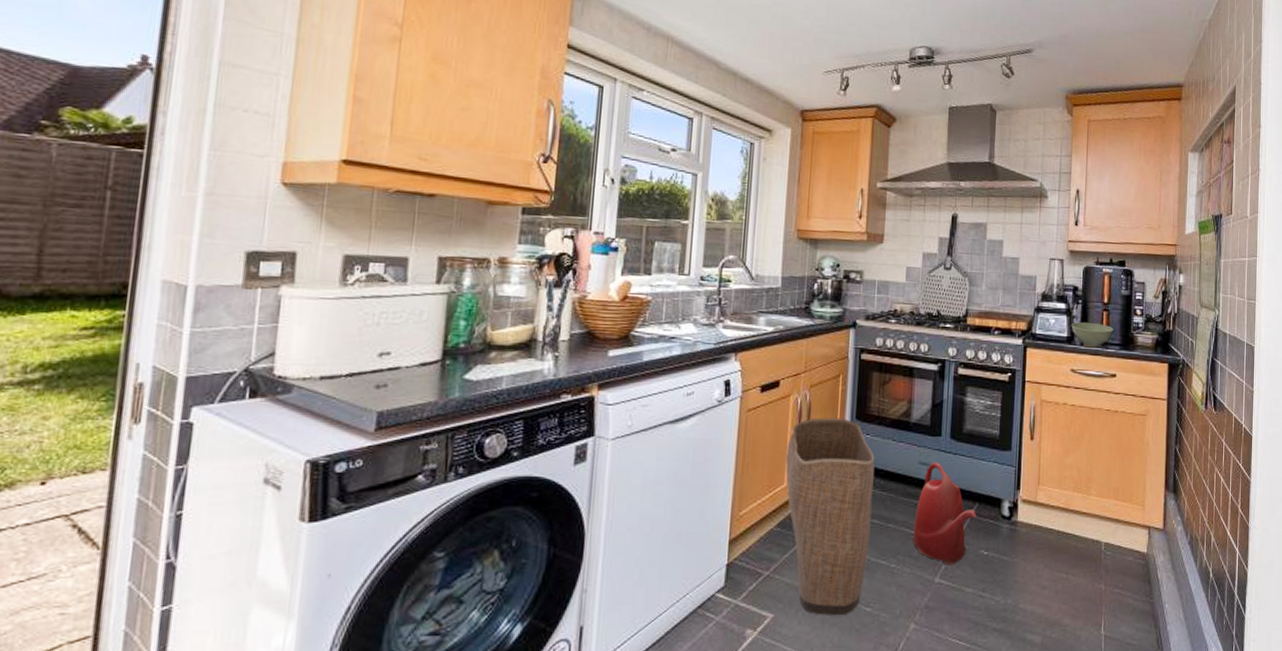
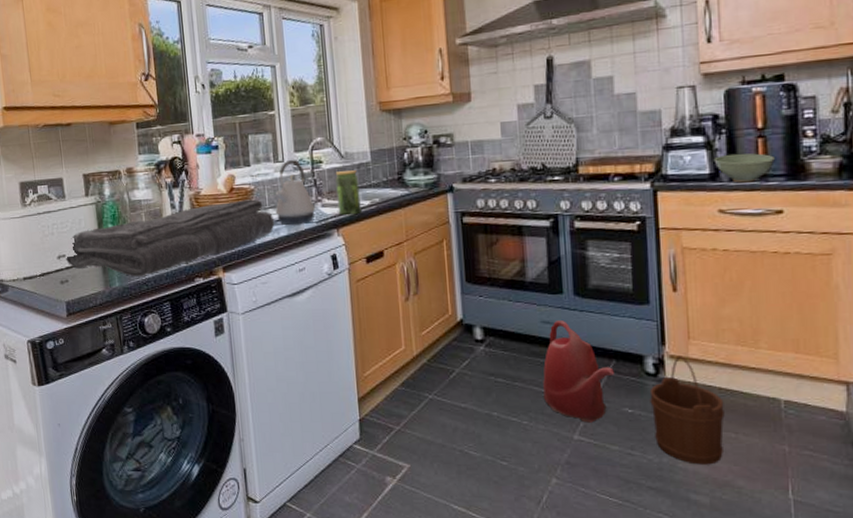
towel: none [390,310,669,387] -> present [66,199,275,277]
kettle: none [671,273,717,344] -> present [275,159,316,225]
jar: none [739,293,766,341] -> present [335,170,361,216]
laundry basket: present [785,418,875,616] -> none [400,282,497,468]
bucket: none [1003,500,1060,605] -> present [649,356,725,465]

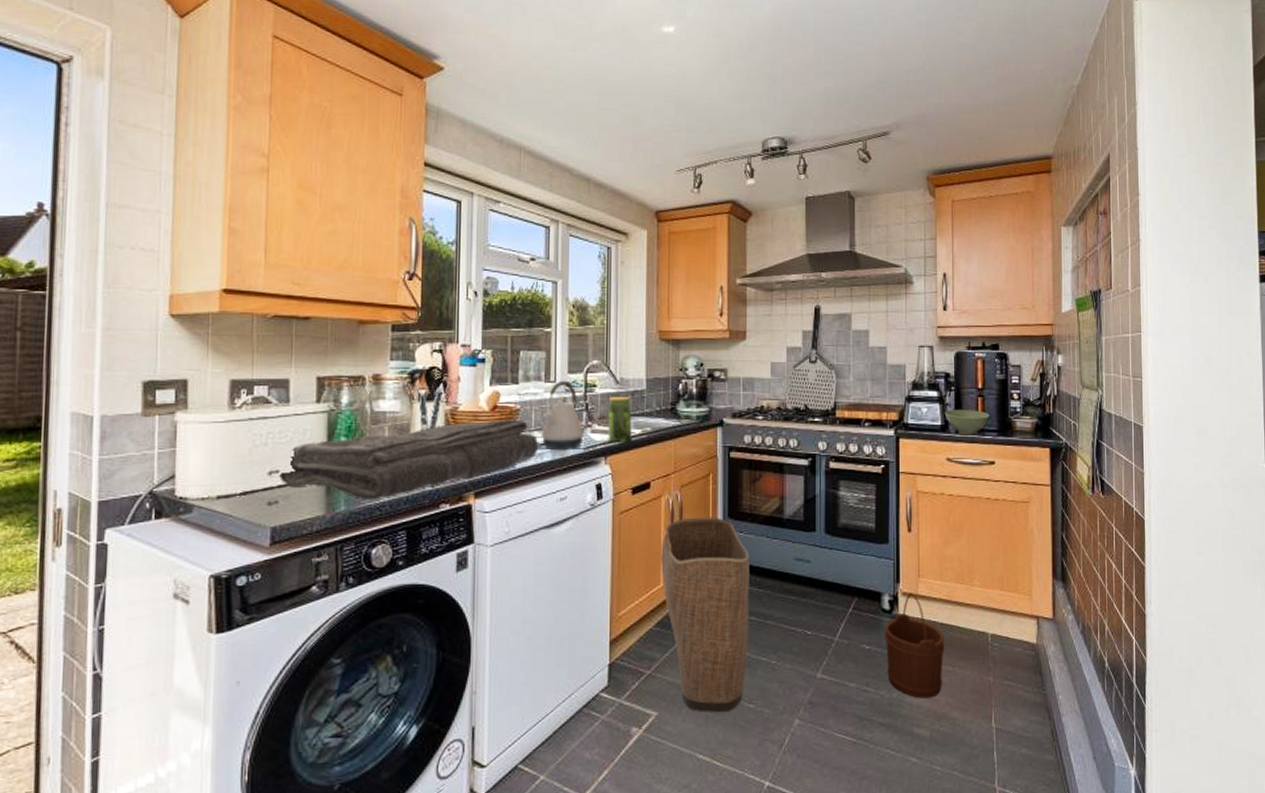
laundry basket: none [400,282,497,468] -> present [661,517,749,713]
watering can: present [543,321,614,423] -> none [793,558,855,661]

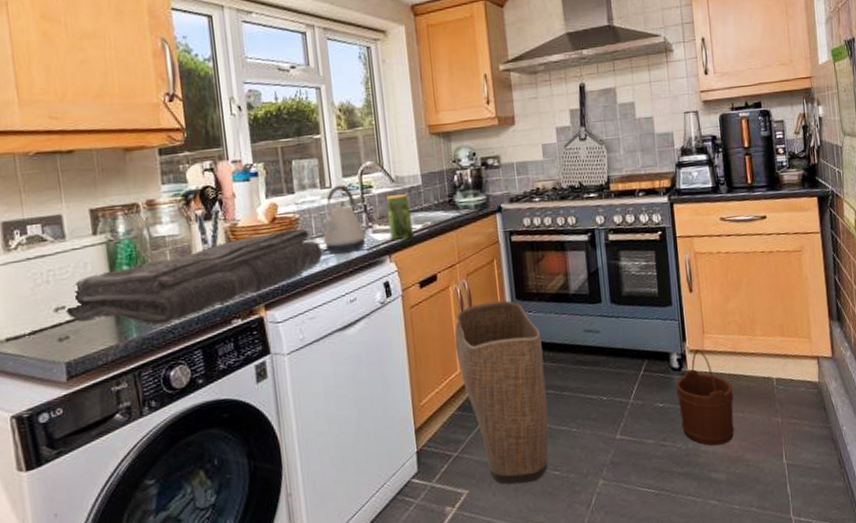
bowl: present [944,410,990,435] -> none [714,168,758,194]

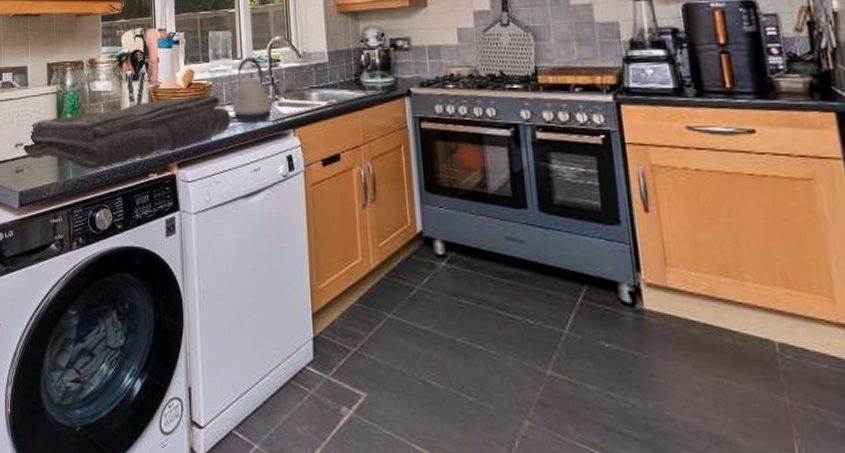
jar: present [386,194,414,241] -> none [292,70,318,116]
laundry basket: present [454,300,549,485] -> none [356,190,461,403]
bucket: present [675,349,734,446] -> none [627,284,716,415]

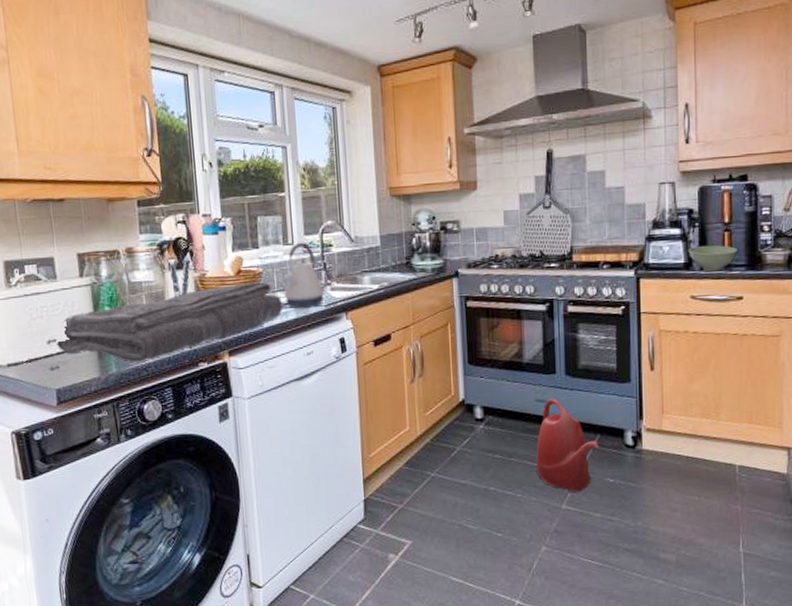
watering can: none [510,238,587,357] -> present [536,399,598,493]
bowl: none [676,69,741,99] -> present [688,245,737,272]

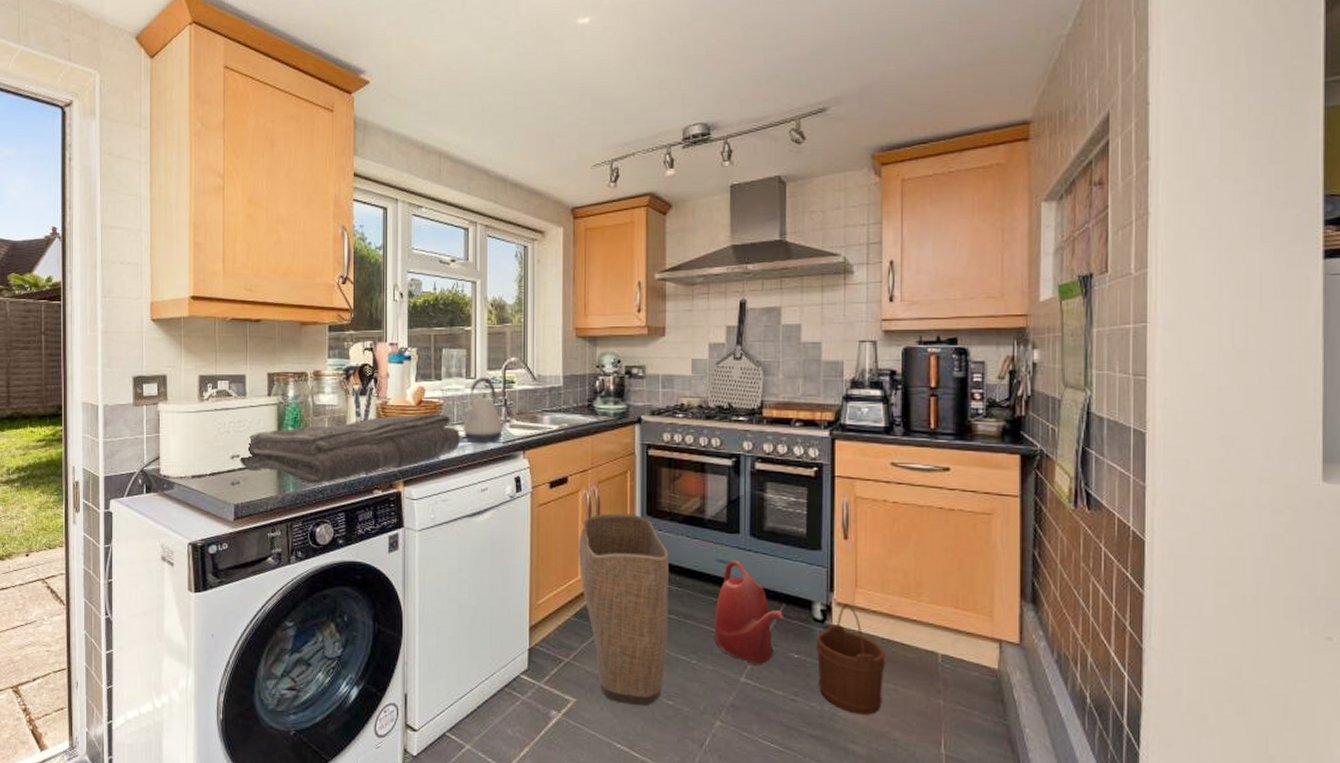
laundry basket: none [405,364,494,541] -> present [579,513,669,707]
bucket: none [628,429,690,526] -> present [816,603,885,715]
bowl: present [688,245,737,272] -> none [889,410,945,439]

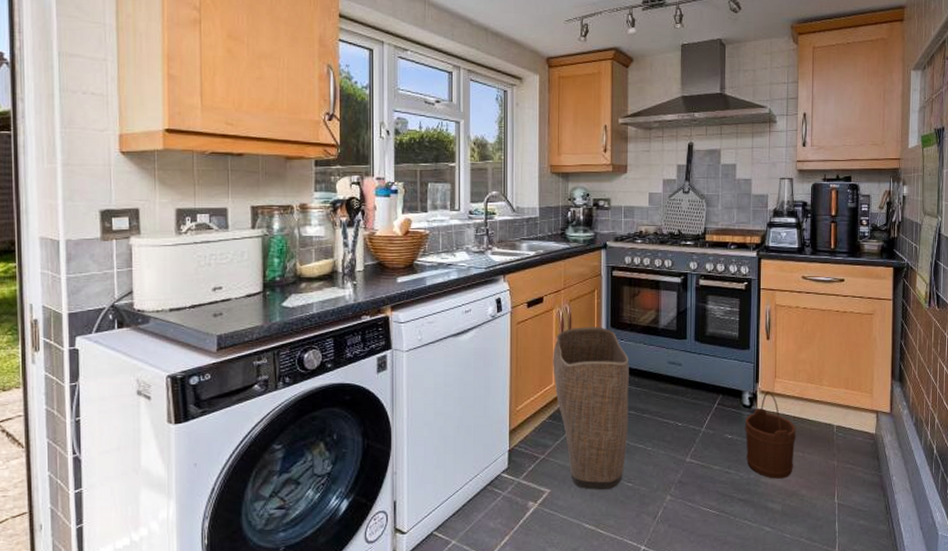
towel: present [240,414,461,484] -> none [222,243,446,312]
kettle: present [463,377,504,443] -> none [447,209,486,269]
watering can: present [714,560,783,666] -> none [666,362,720,447]

